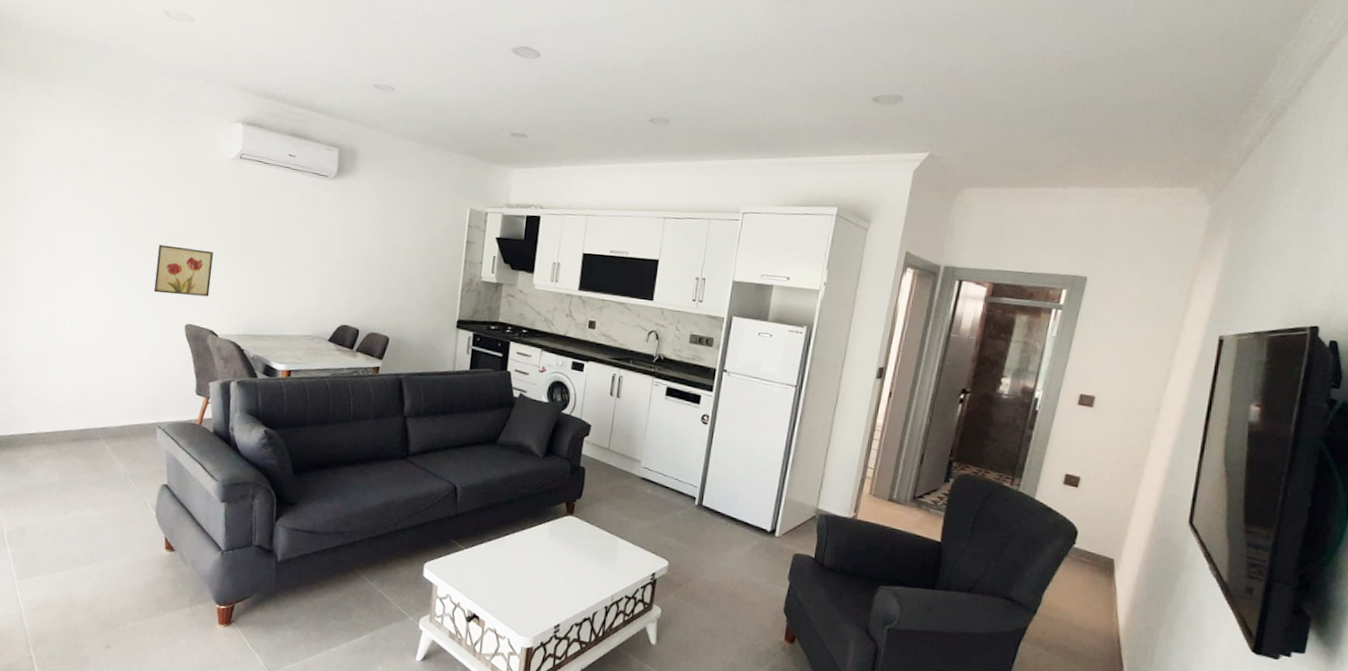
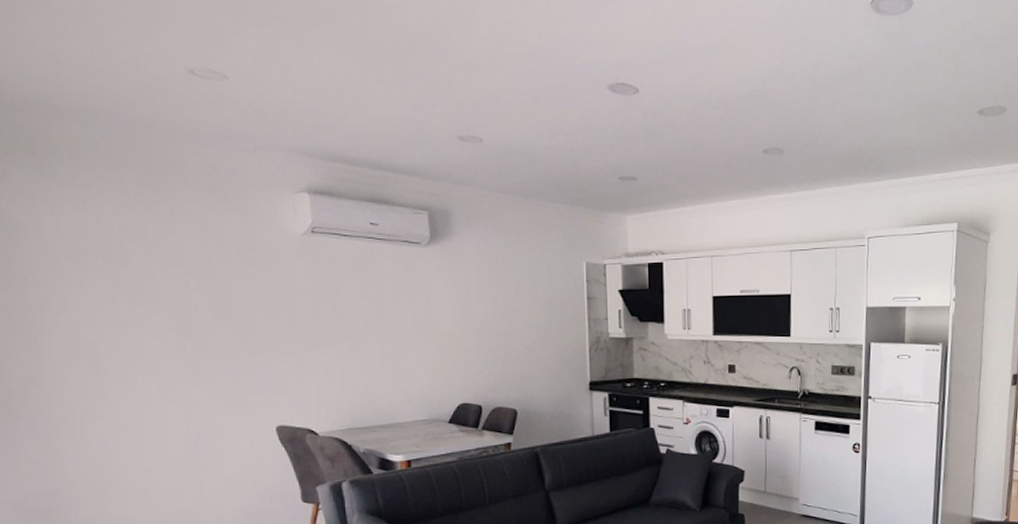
wall art: present [153,244,214,297] -> none [227,340,300,396]

